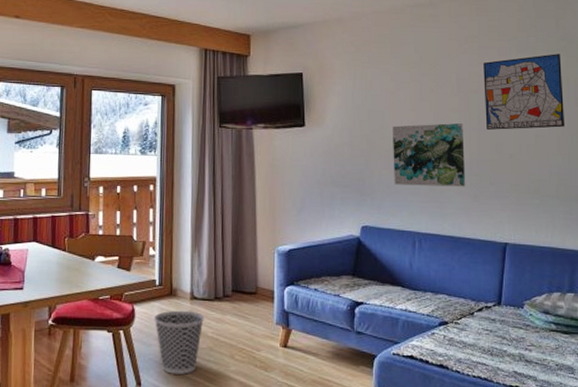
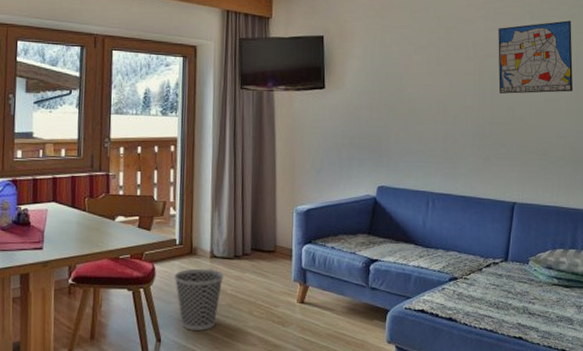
wall art: present [393,122,466,187] -> none [409,86,479,149]

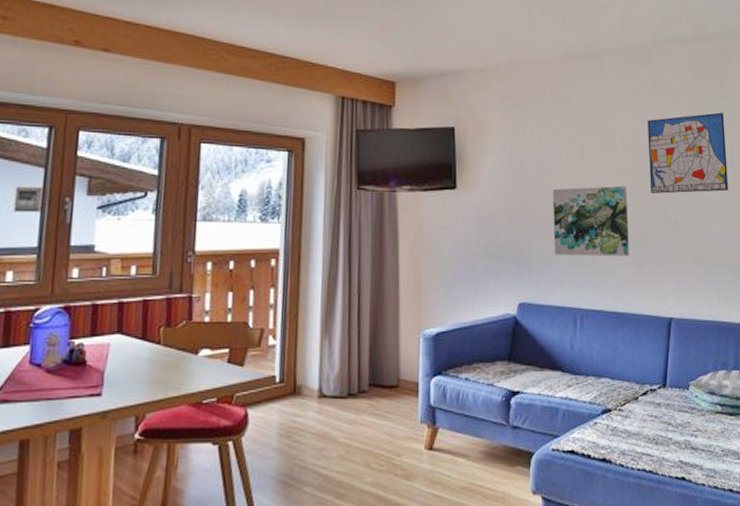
wastebasket: present [174,268,224,330] -> none [272,412,335,492]
wall art: none [409,86,479,149] -> present [553,185,630,257]

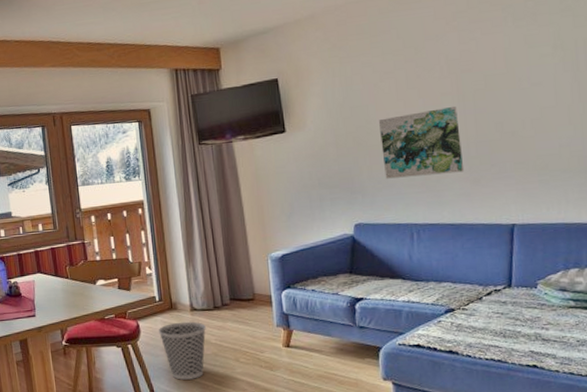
wastebasket: none [272,412,335,492] -> present [158,321,206,380]
wall art: present [647,112,729,194] -> none [475,15,575,109]

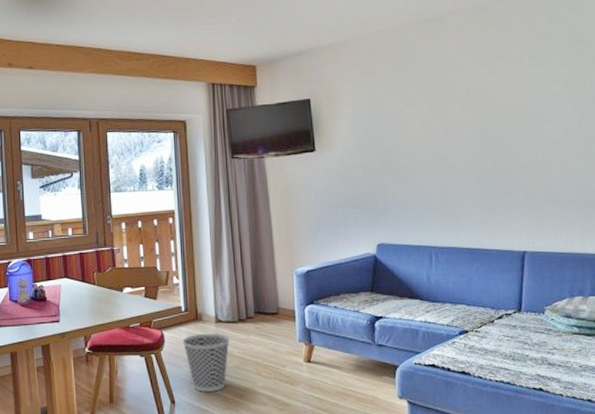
wall art: present [379,106,465,179] -> none [404,135,481,202]

